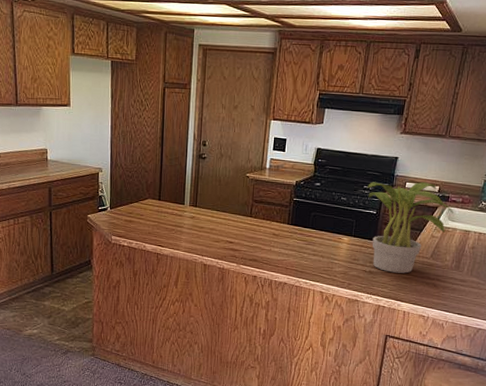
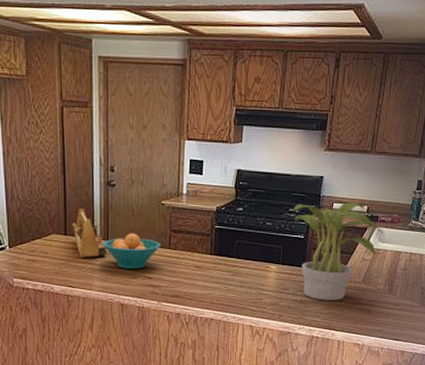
toolbox: none [165,177,195,221] -> present [72,209,107,257]
fruit bowl: none [191,201,243,234] -> present [102,233,160,270]

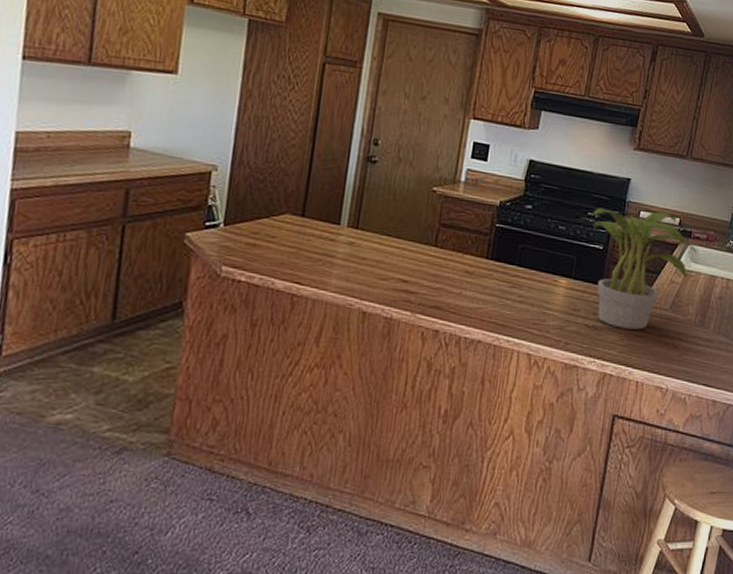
toolbox: present [72,209,107,257] -> none [313,185,355,248]
fruit bowl: present [102,233,160,270] -> none [349,222,425,269]

